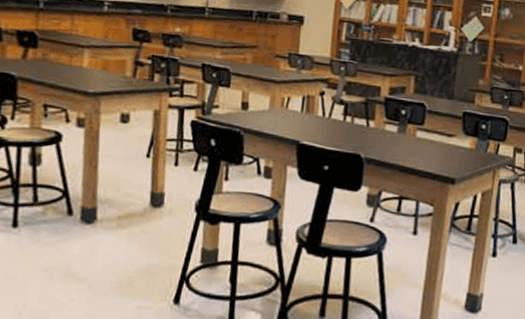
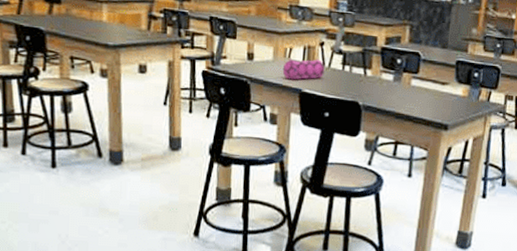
pencil case: none [279,108,325,131] -> present [282,58,325,80]

